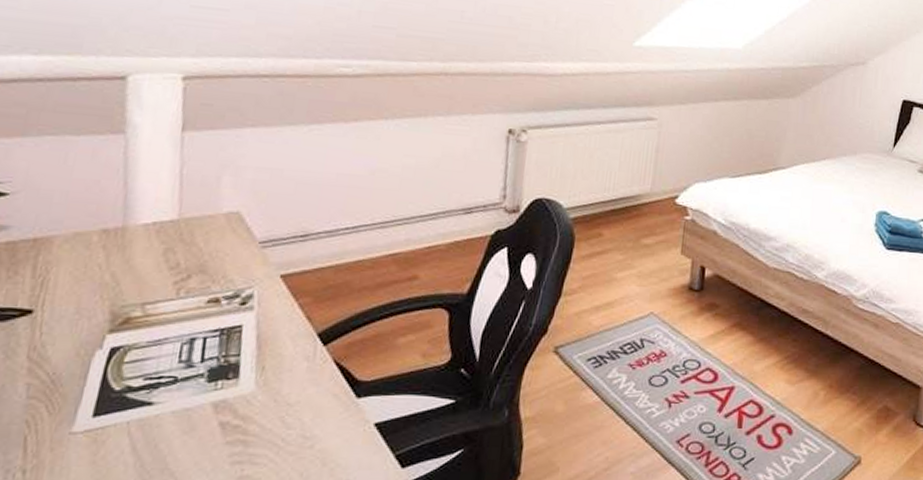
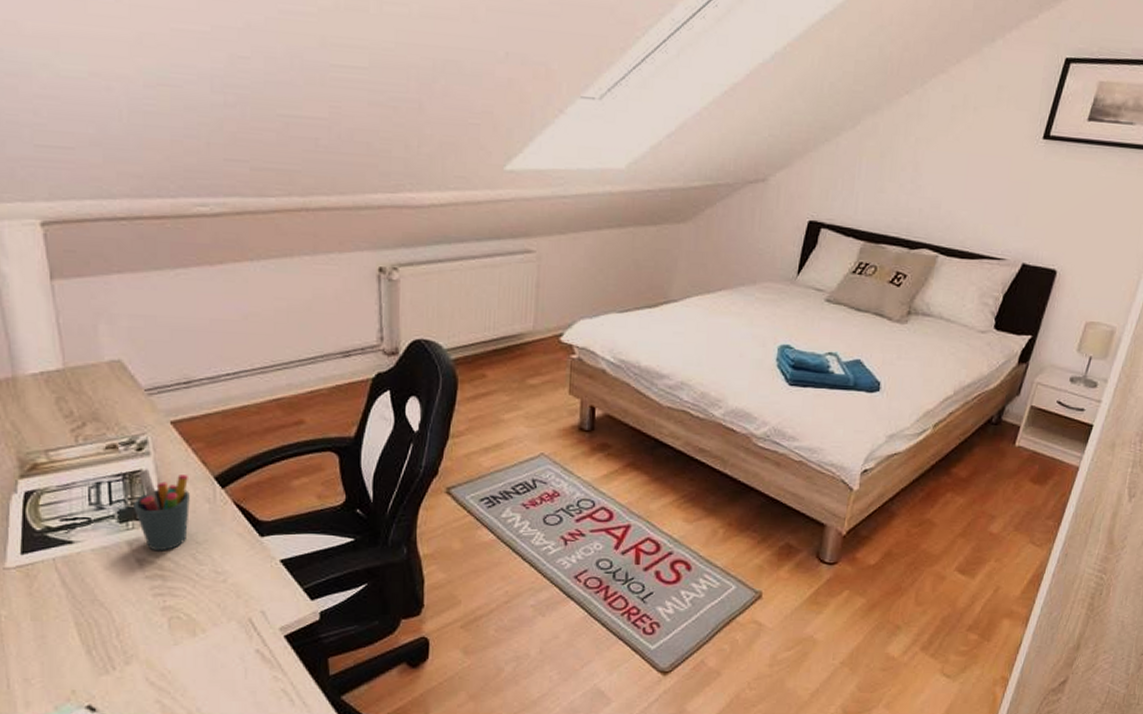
pen holder: none [226,323,290,414] -> present [134,468,190,551]

